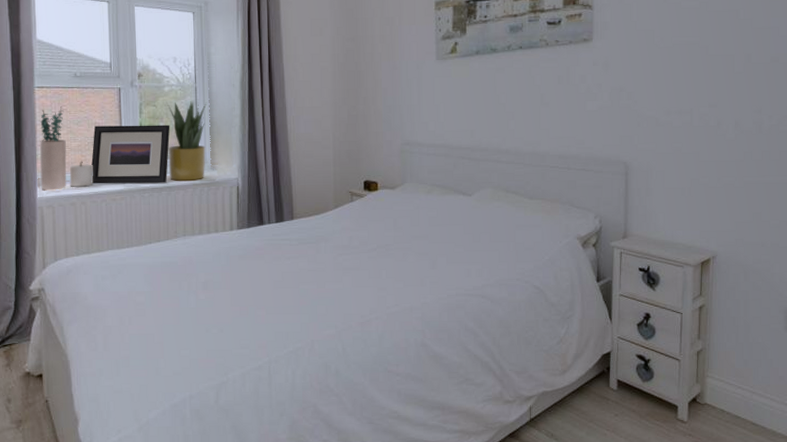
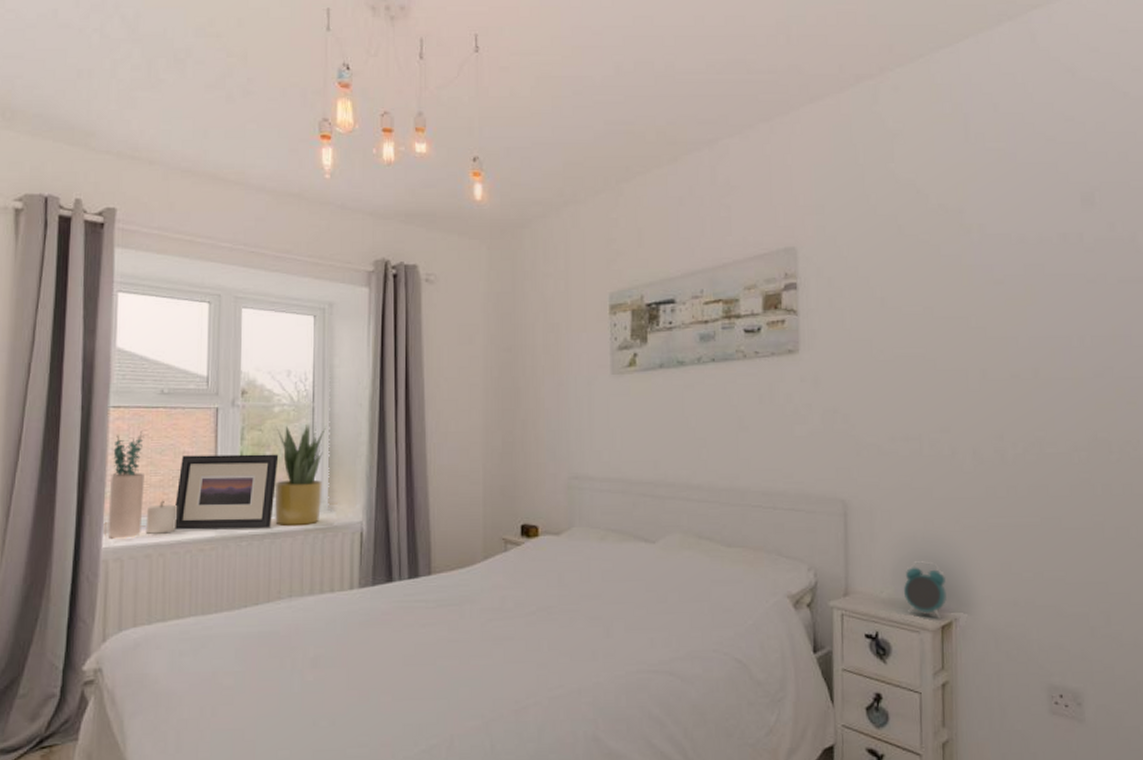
alarm clock: none [671,211,706,257] -> present [903,561,947,619]

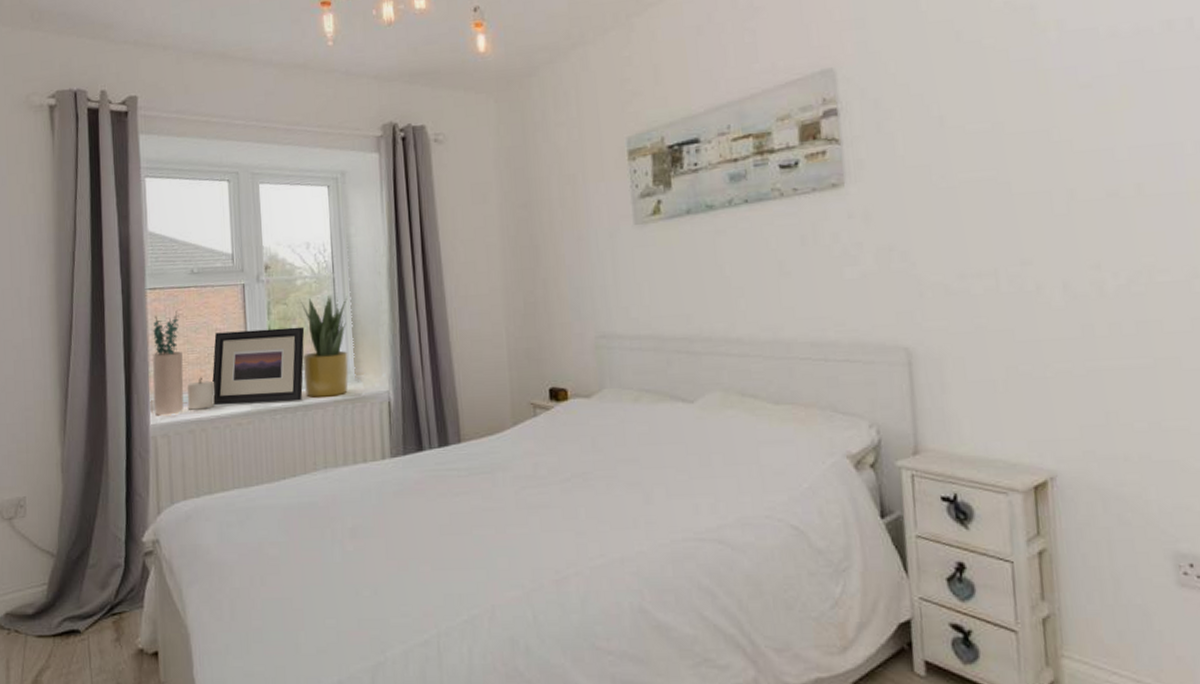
alarm clock: present [903,561,947,619] -> none [984,413,1039,478]

